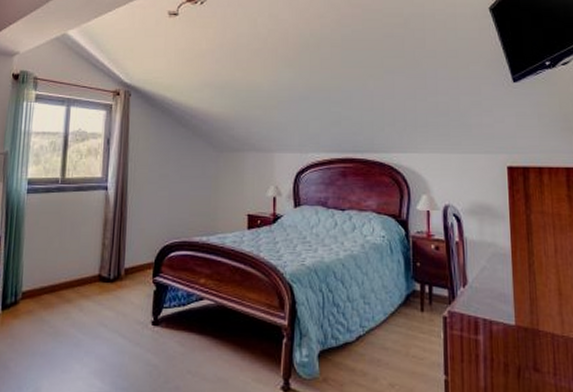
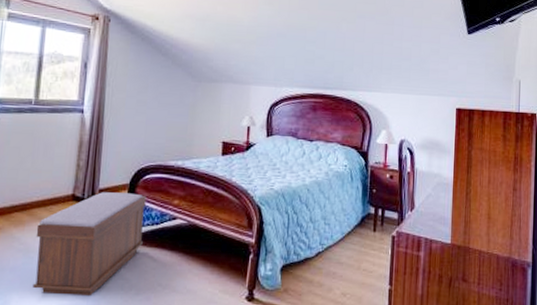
bench: none [62,272,172,384] -> present [32,192,146,297]

